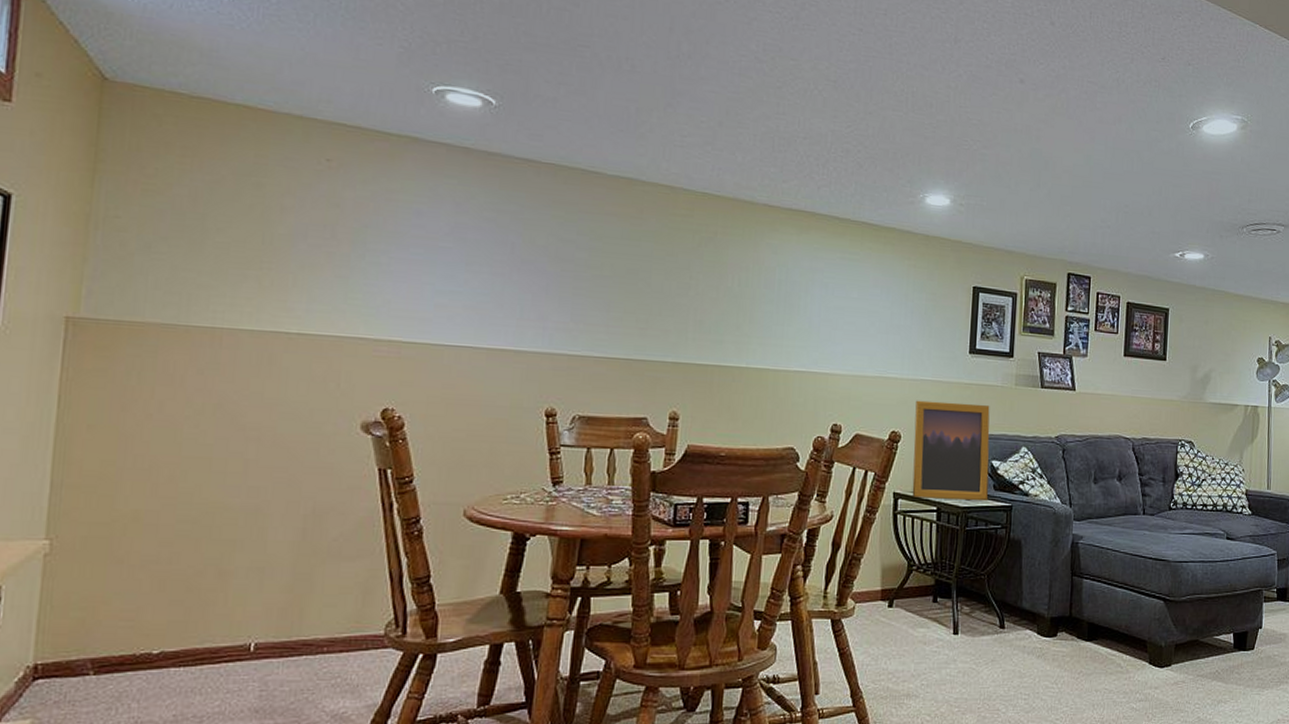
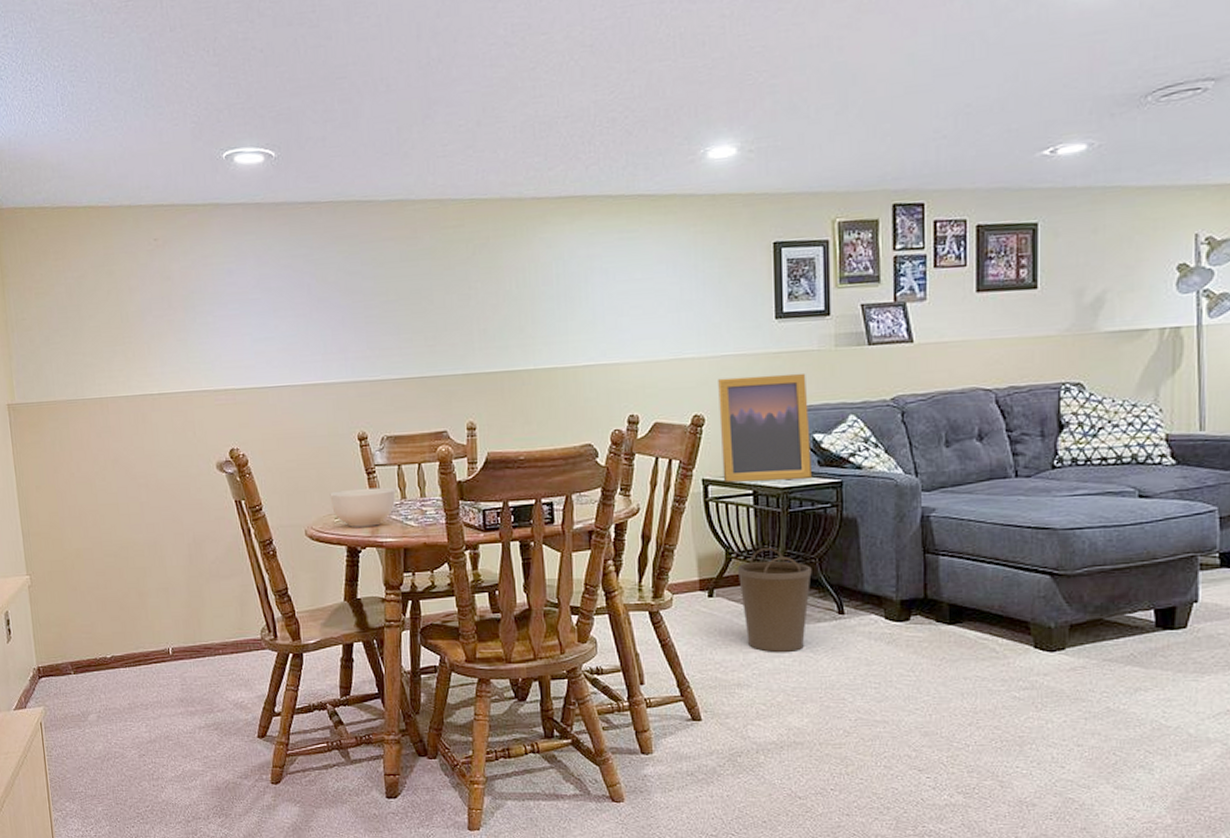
bowl: none [501,468,581,512] -> present [329,487,396,527]
basket: none [916,561,981,663] -> present [737,547,812,652]

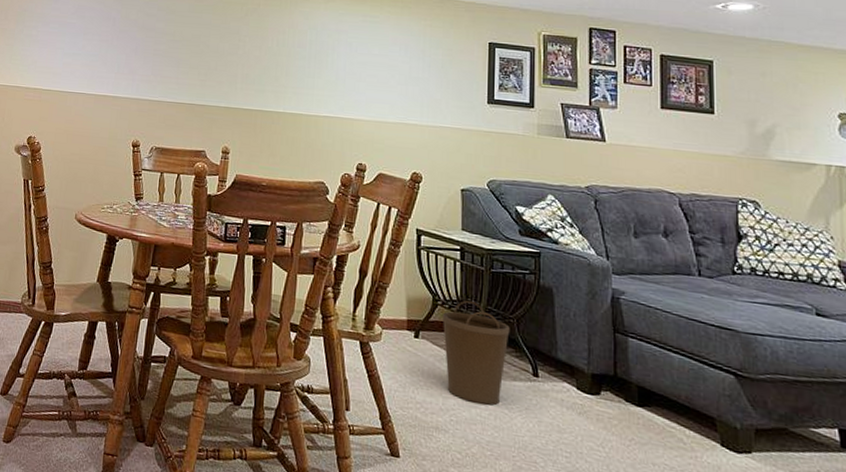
bowl: present [329,487,396,527] -> none [100,185,156,221]
picture frame: present [718,373,813,483] -> none [434,145,514,246]

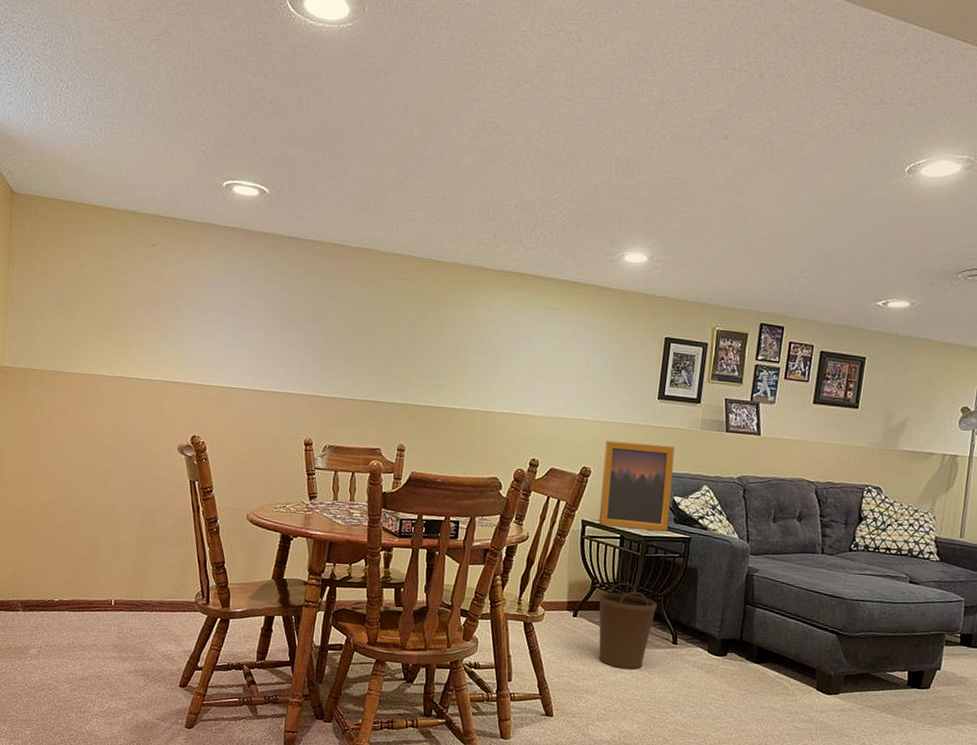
picture frame: none [434,145,514,246] -> present [598,440,675,533]

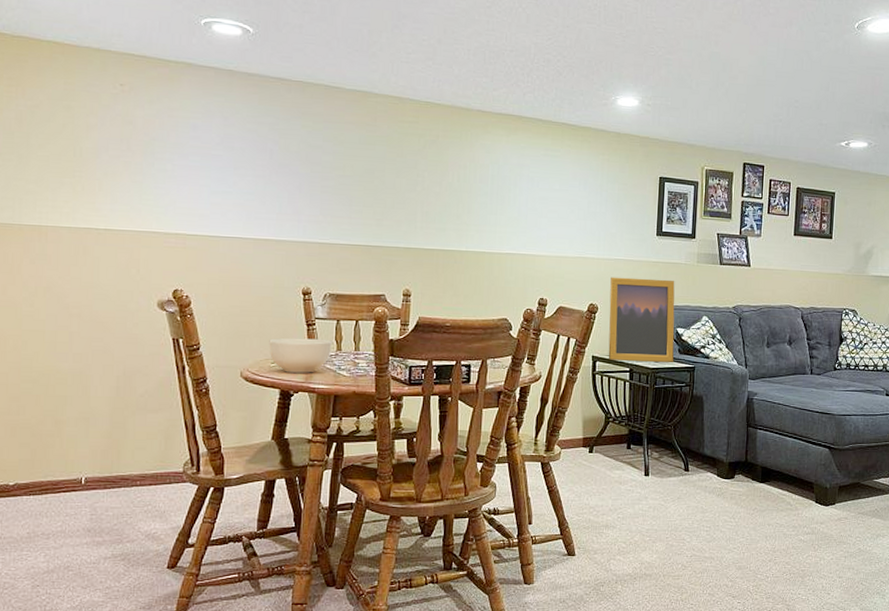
bowl: none [272,485,330,520] -> present [269,338,332,373]
basket: present [598,582,657,670] -> none [612,414,668,500]

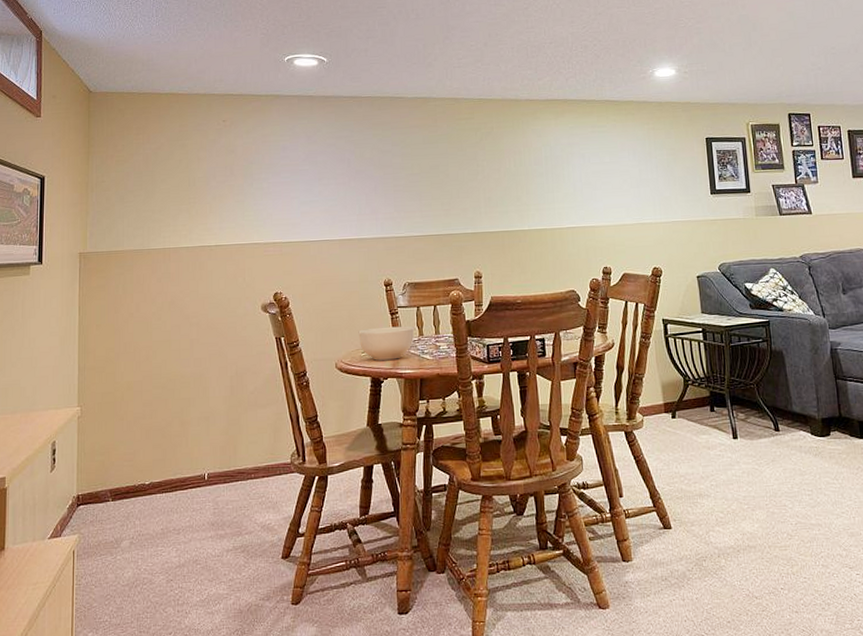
picture frame: present [608,277,675,363] -> none [671,236,747,322]

